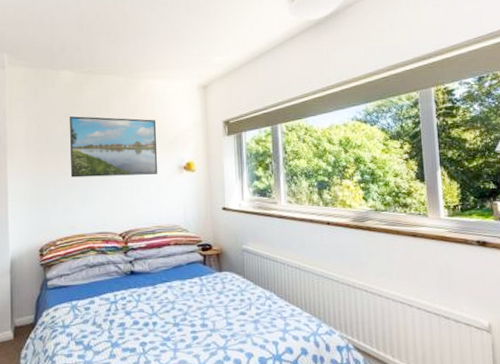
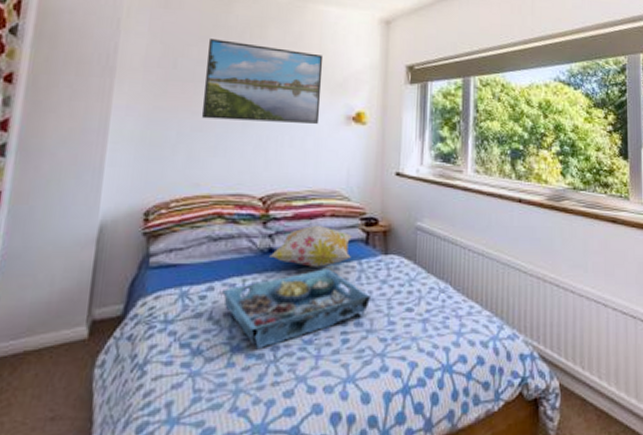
serving tray: none [101,284,212,345] -> present [222,269,372,350]
decorative pillow: none [132,251,193,284] -> present [269,224,352,267]

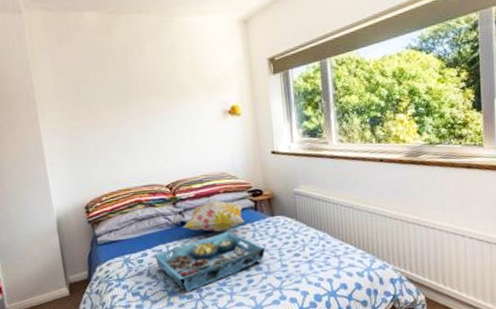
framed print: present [201,39,324,124] -> none [99,61,202,130]

